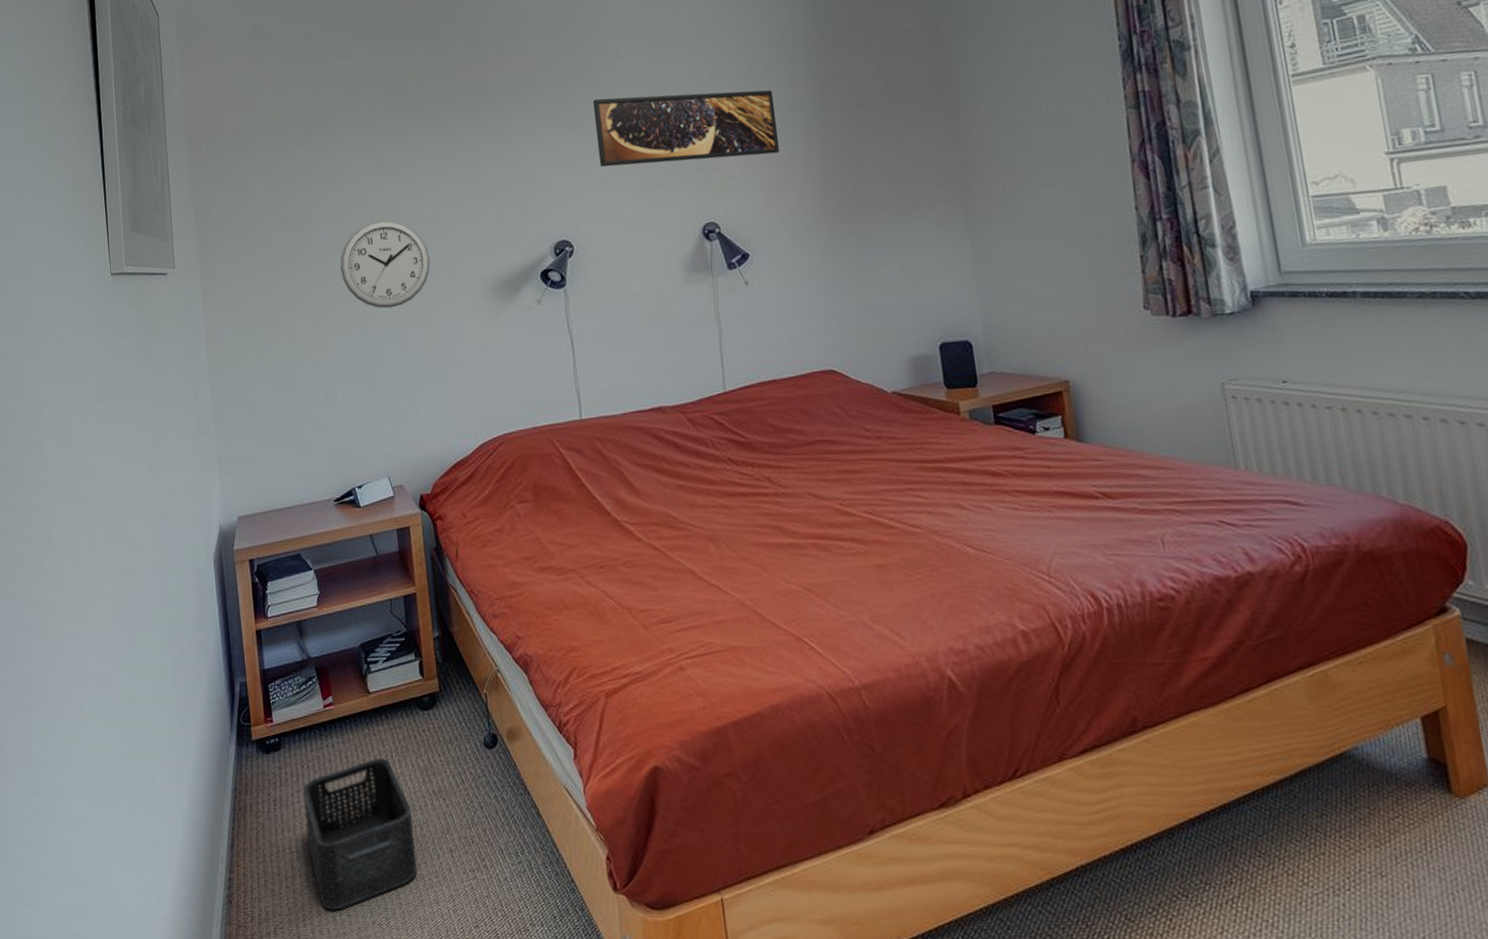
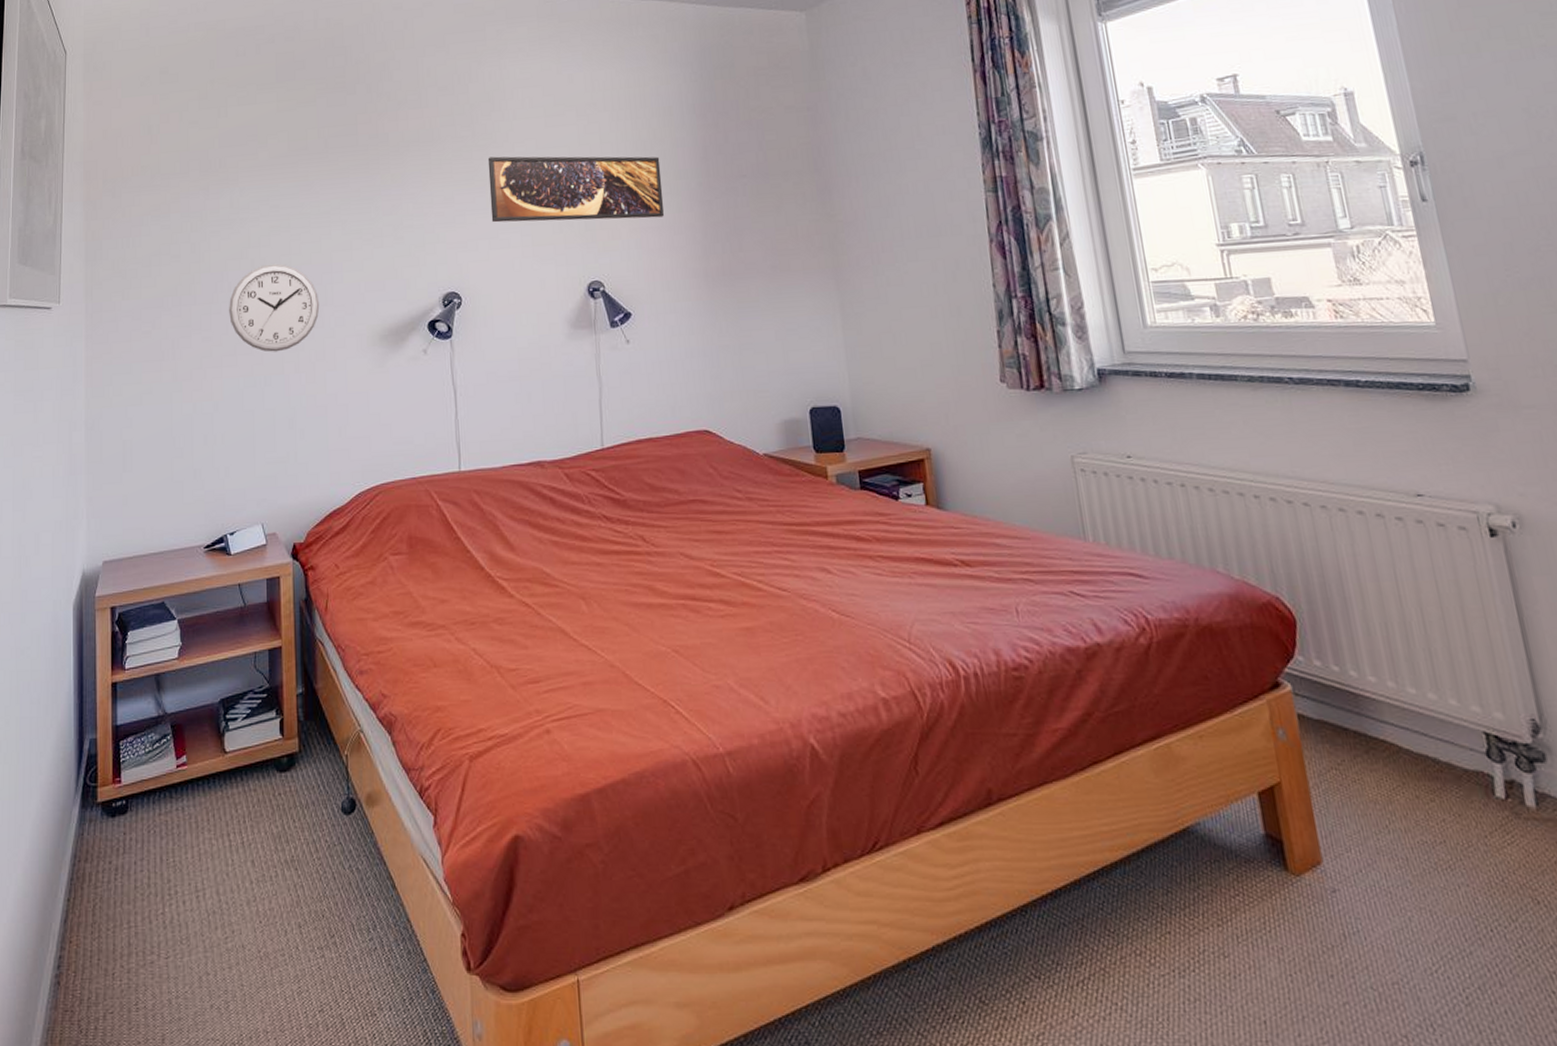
storage bin: present [303,758,418,911] -> none [147,824,263,993]

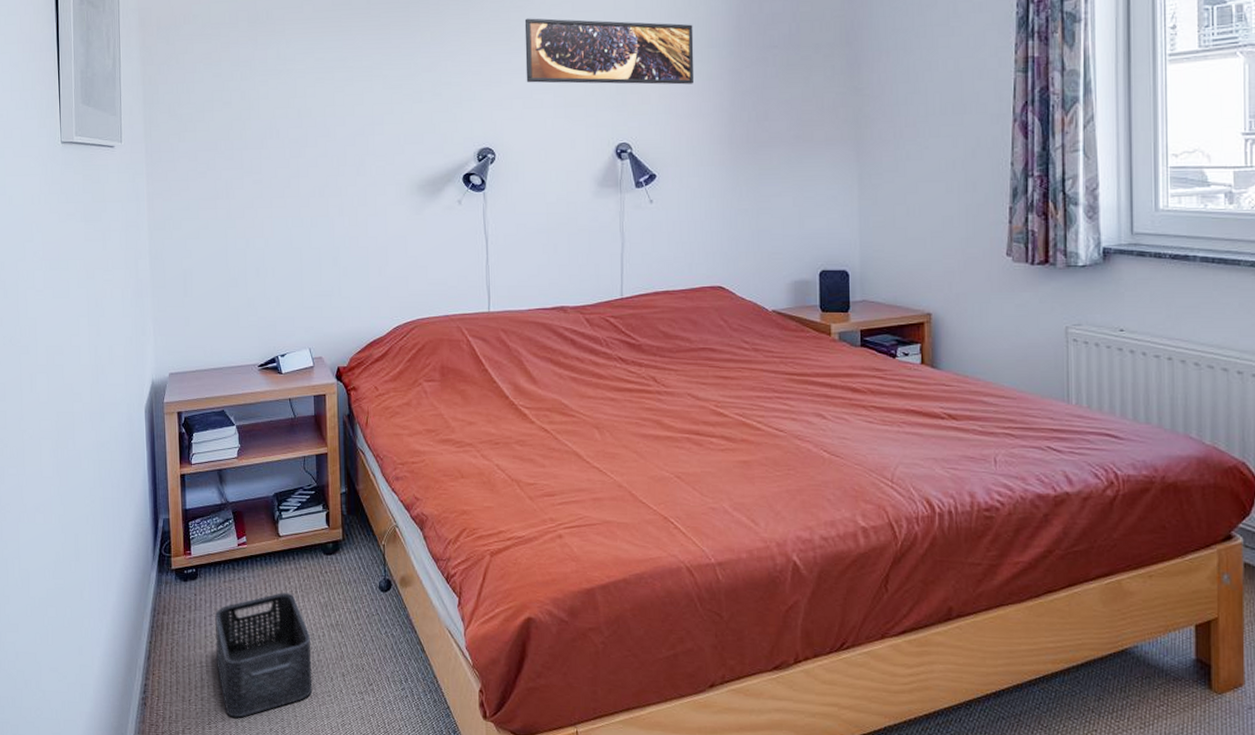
storage bin: none [147,824,263,993] -> present [215,593,313,718]
wall clock: present [229,263,320,352] -> none [277,114,362,196]

